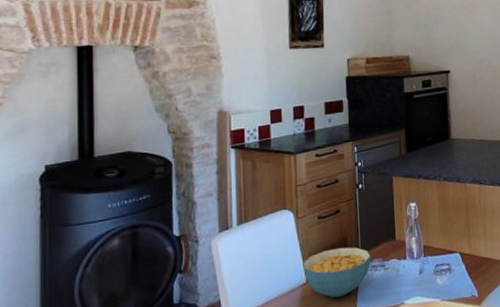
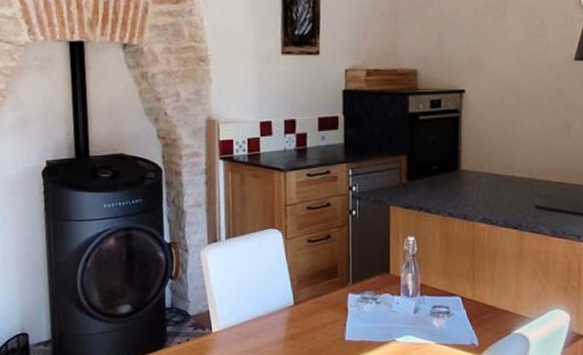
cereal bowl: present [303,247,371,298] -> none [291,274,362,325]

